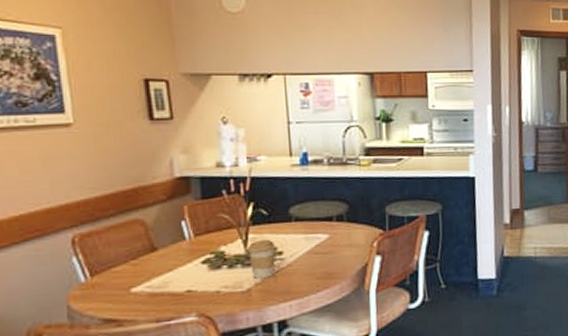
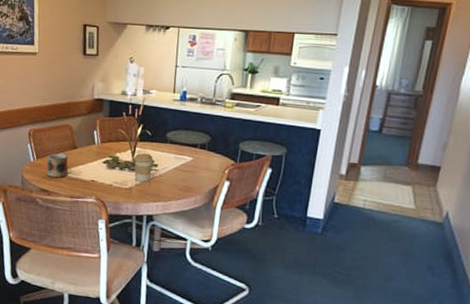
mug: none [109,261,148,299] -> present [46,153,69,178]

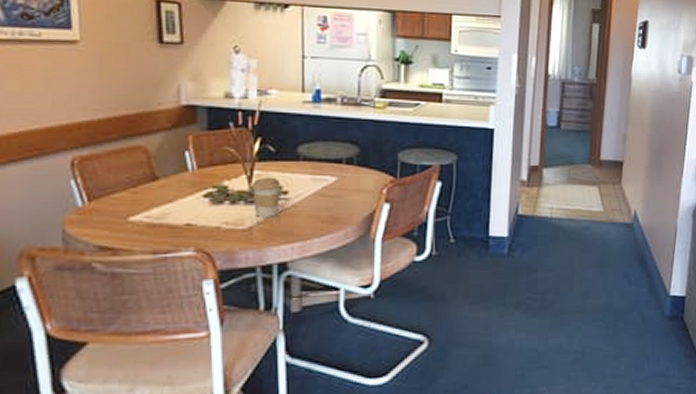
mug: present [46,153,69,178] -> none [107,190,147,227]

